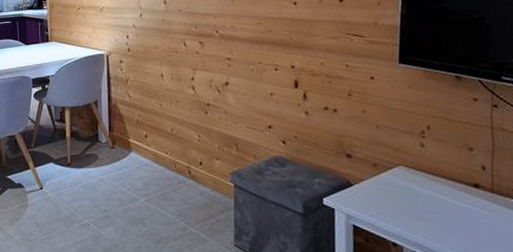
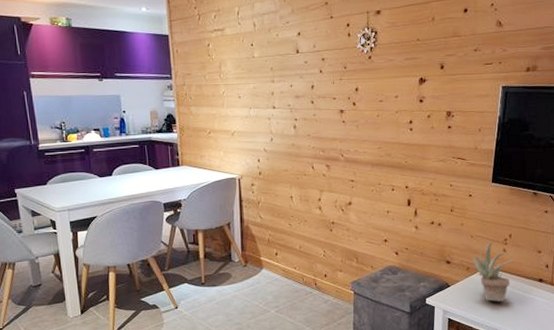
succulent plant: none [379,133,437,209] -> present [472,241,514,302]

